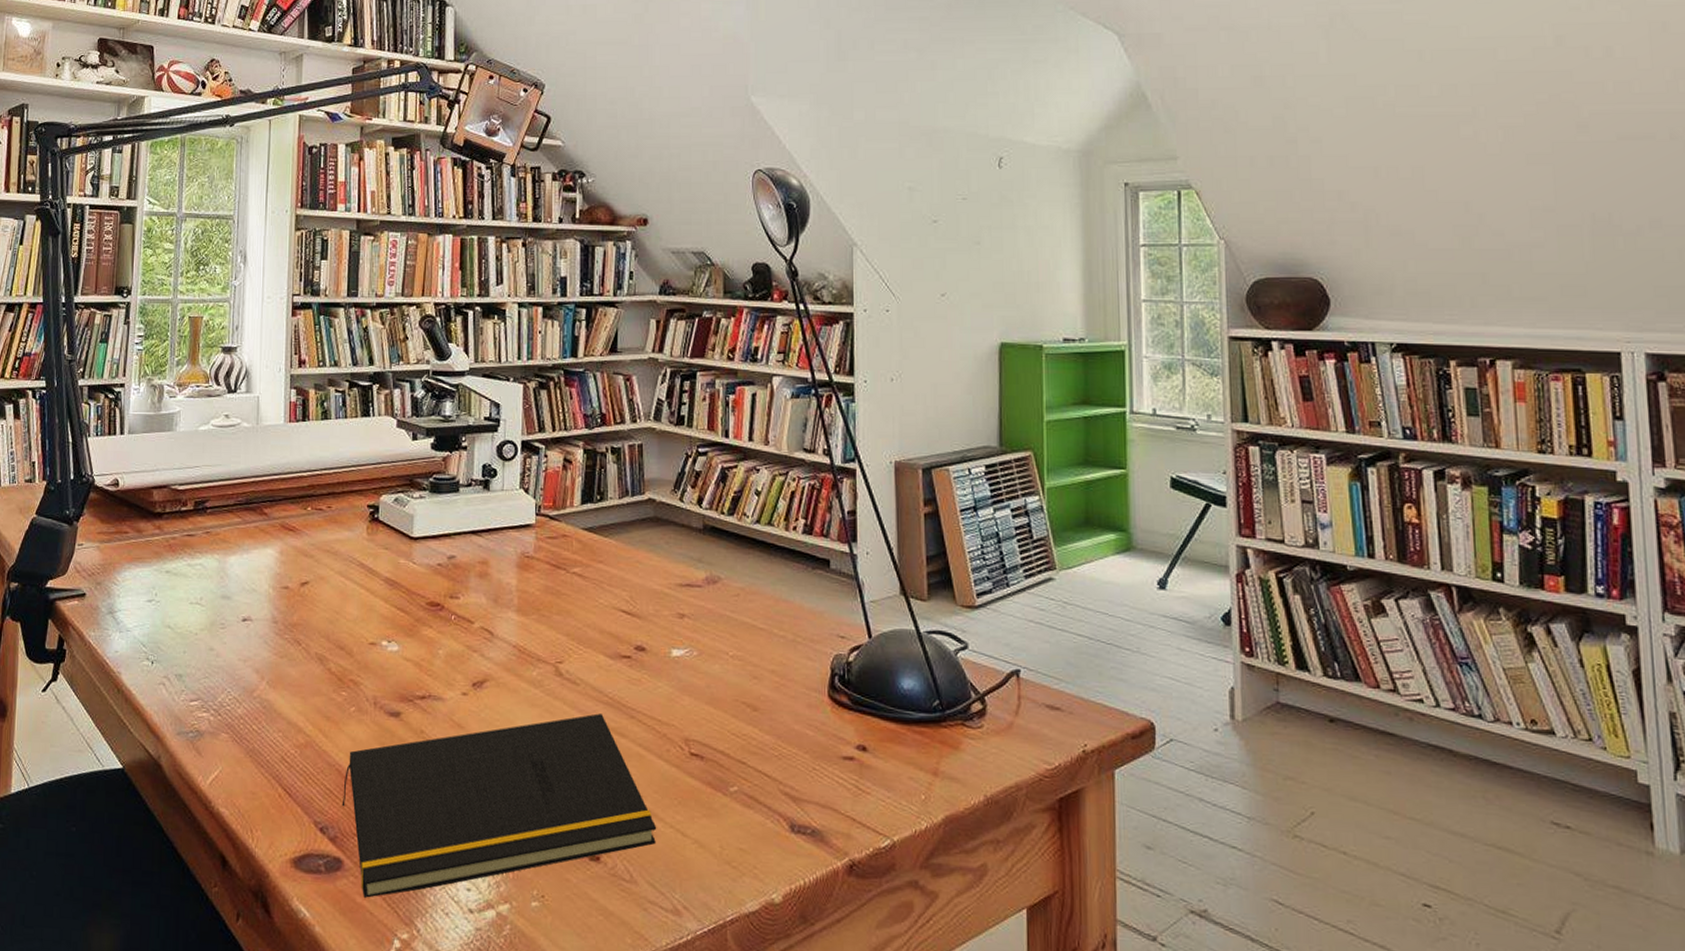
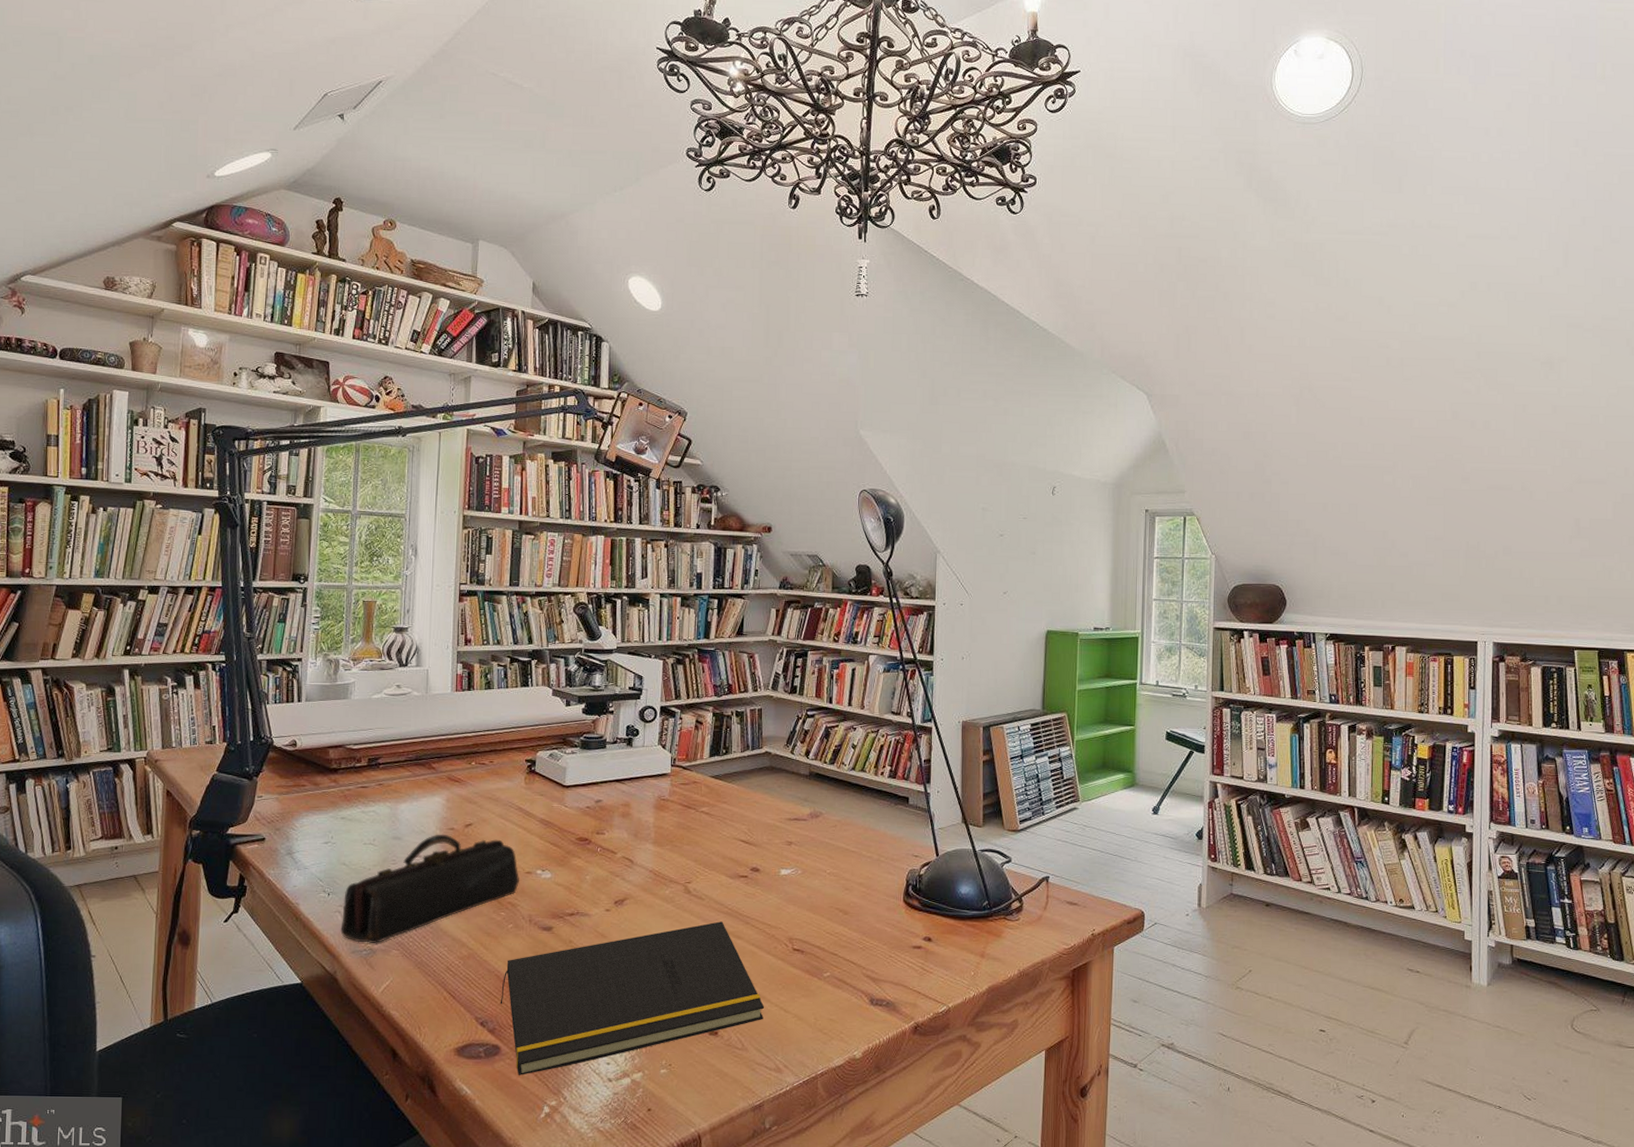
pencil case: none [165,593,362,725] -> present [340,834,519,944]

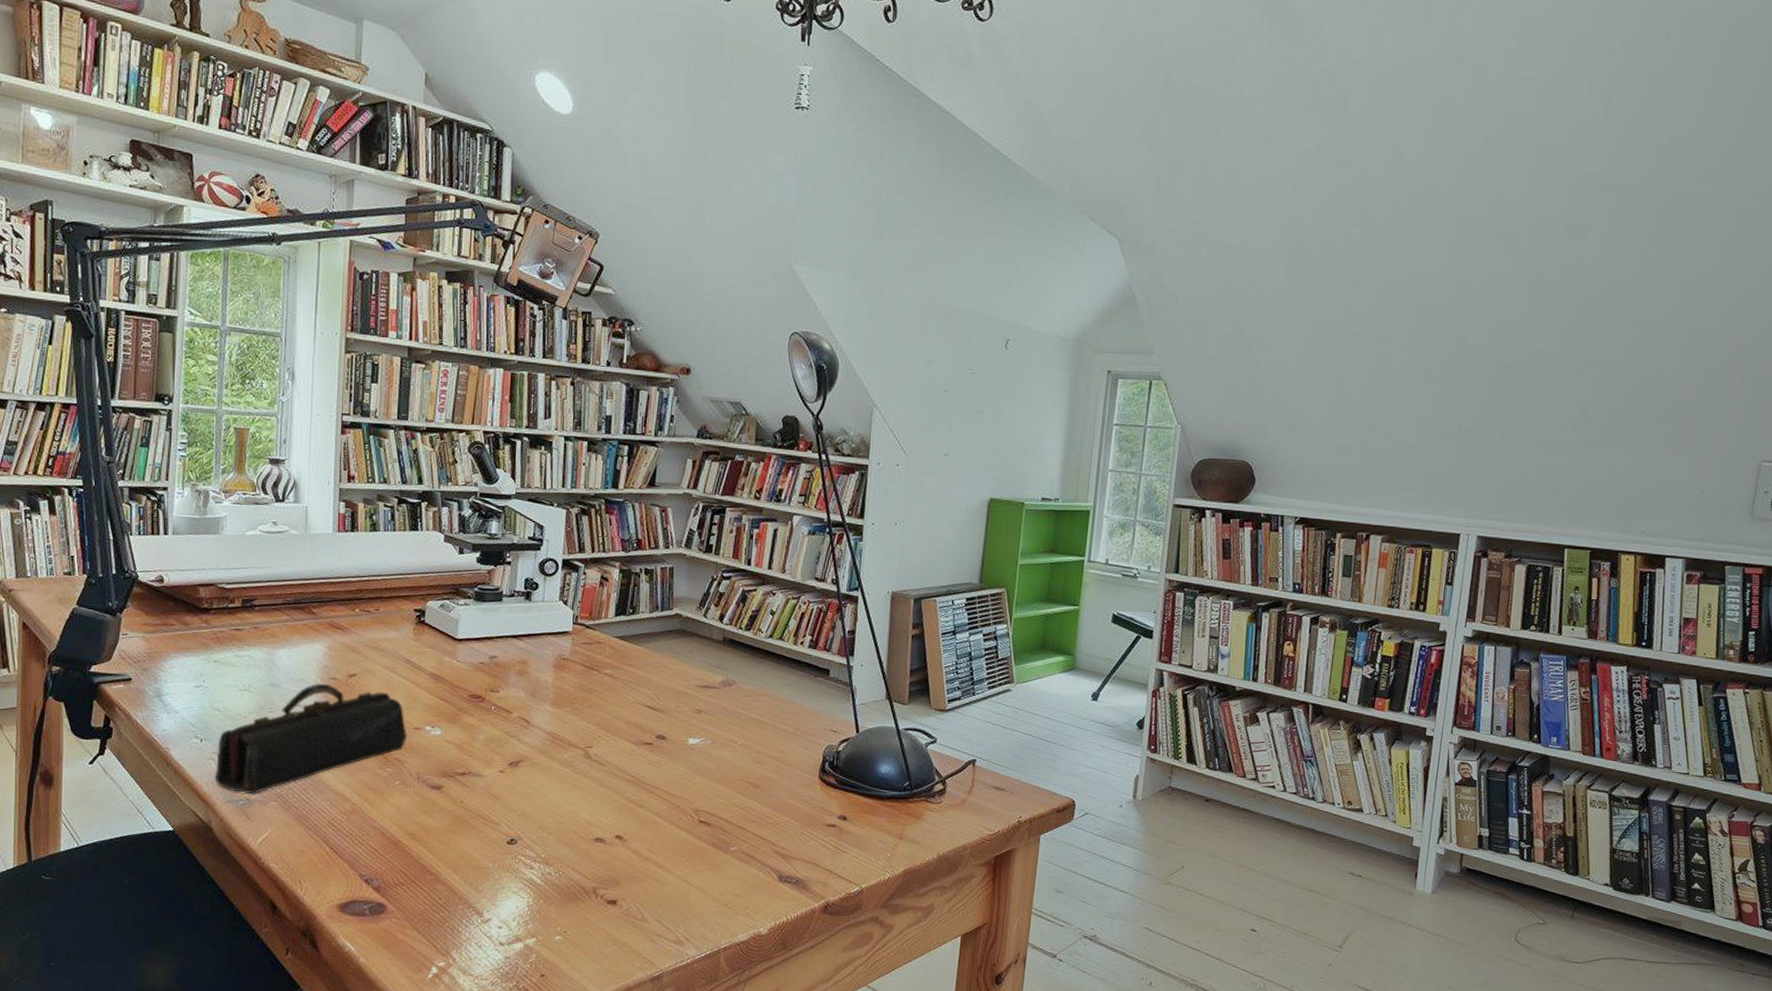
notepad: present [500,921,765,1075] -> none [385,789,667,935]

